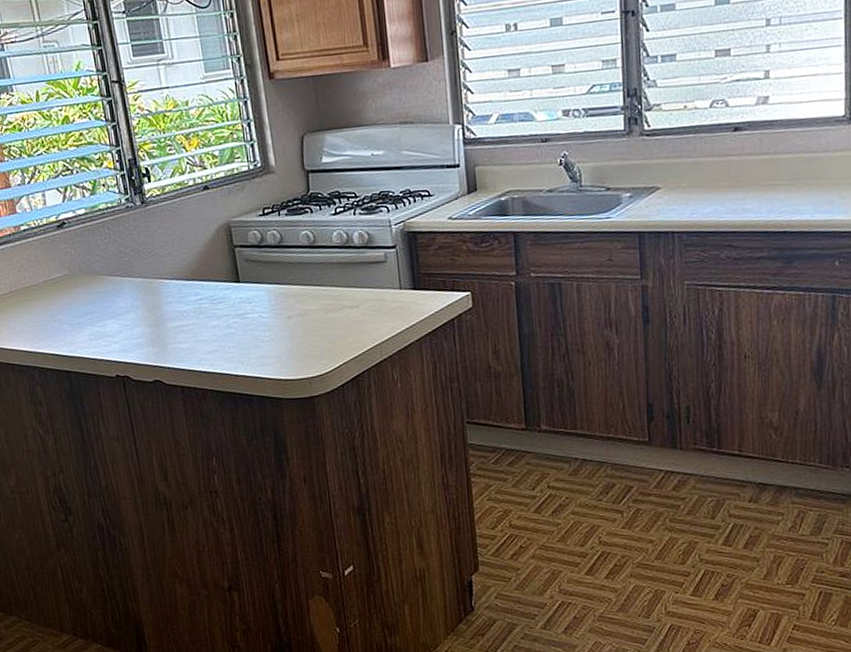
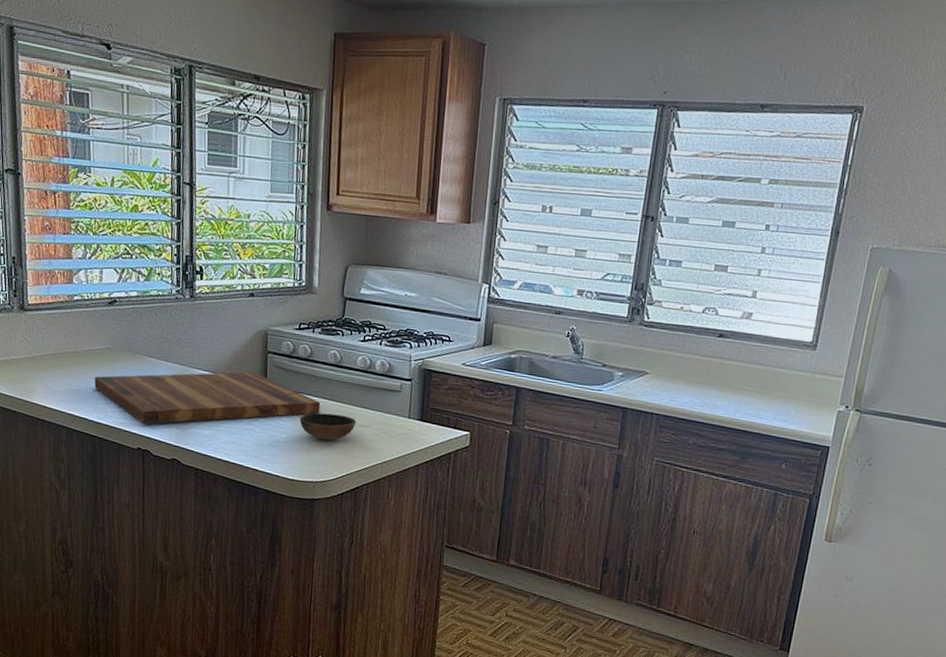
cutting board: none [58,271,302,348] -> present [94,371,321,424]
bowl: none [282,299,344,330] -> present [299,413,357,441]

